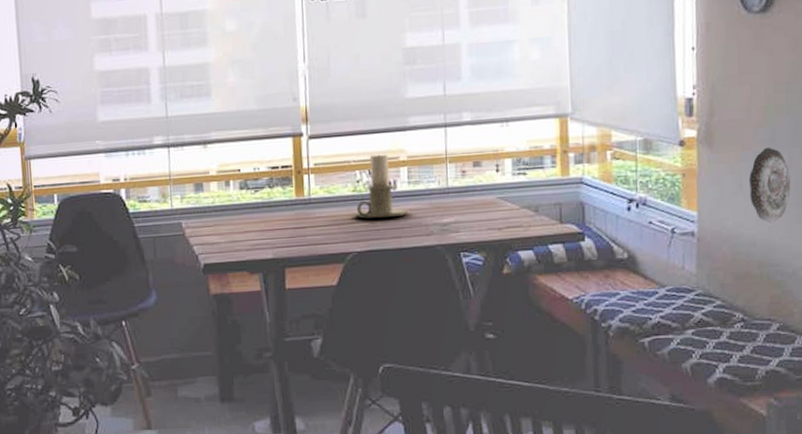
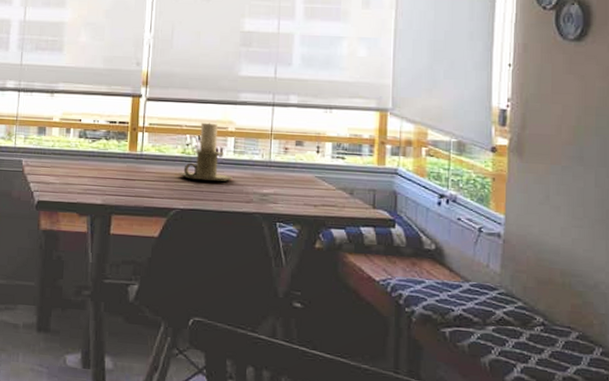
decorative plate: present [749,147,791,224] -> none [556,164,596,236]

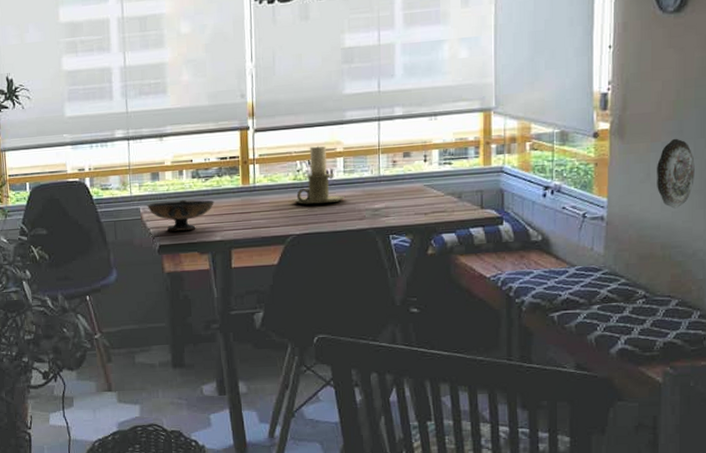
decorative bowl: none [30,156,99,190] -> present [147,199,214,231]
decorative plate: none [556,164,596,236] -> present [657,138,695,209]

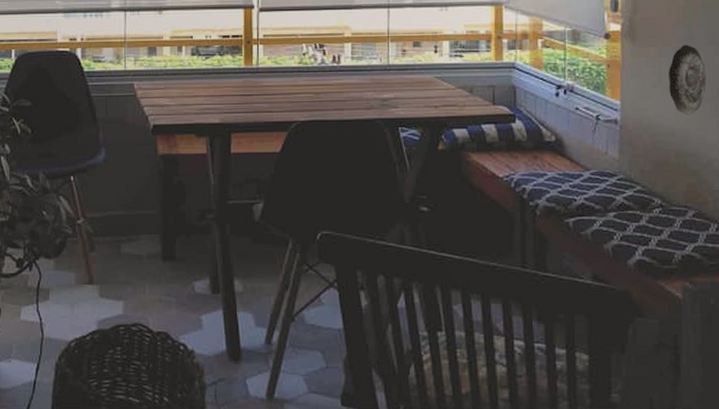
decorative bowl: present [147,199,214,231] -> none [142,77,214,111]
candle holder: present [292,145,346,205] -> none [297,30,353,91]

